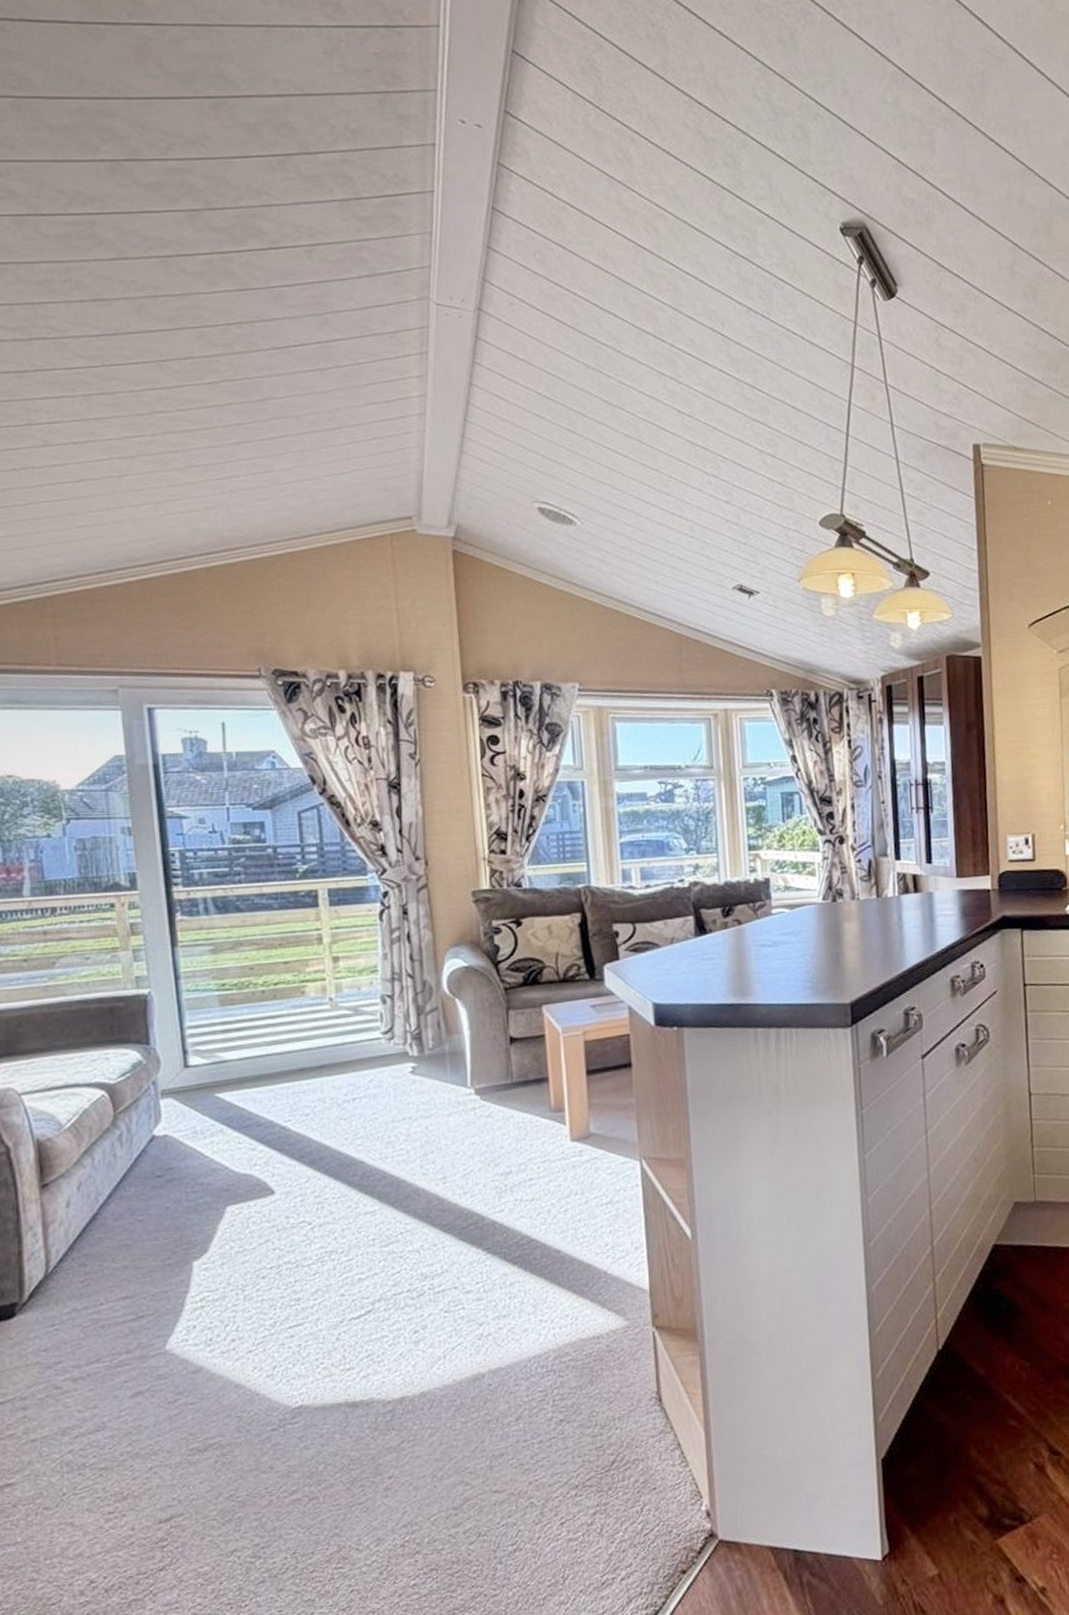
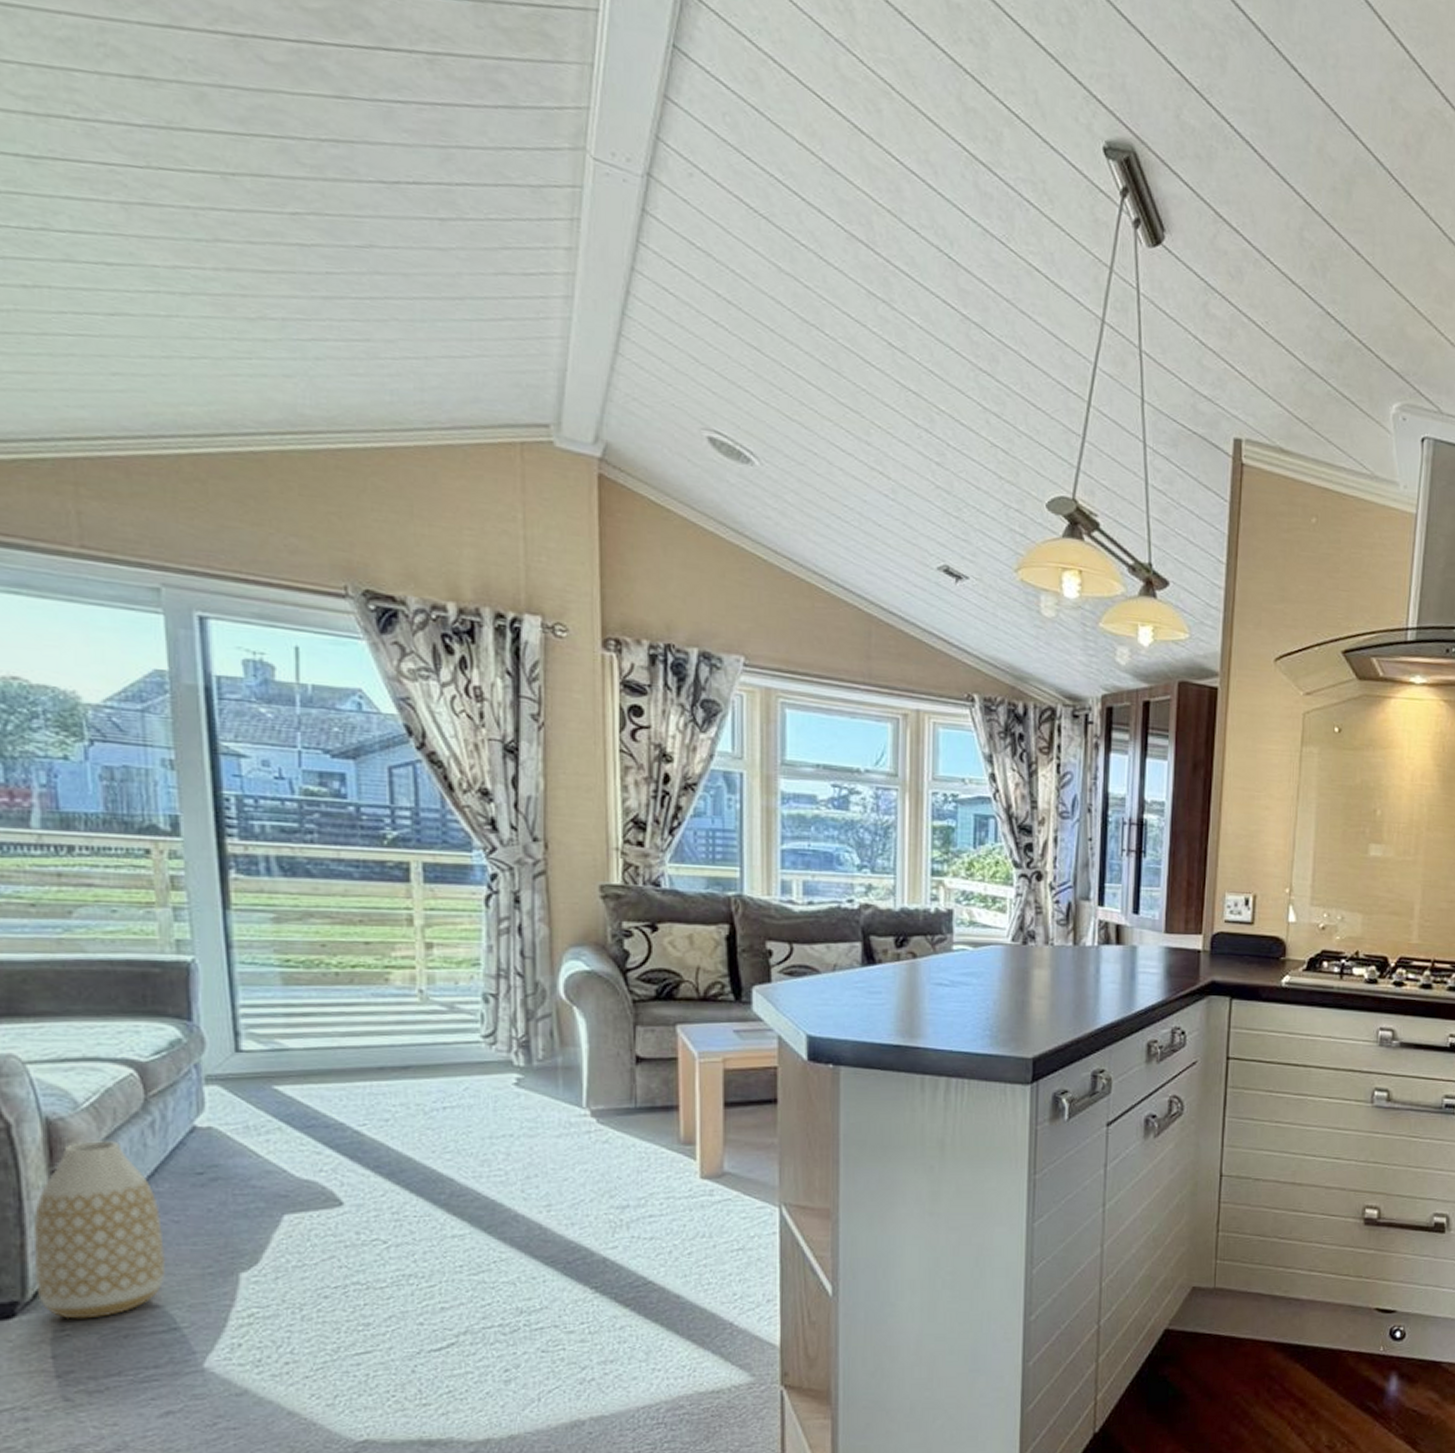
vase: none [28,1154,134,1315] -> present [32,1139,167,1319]

